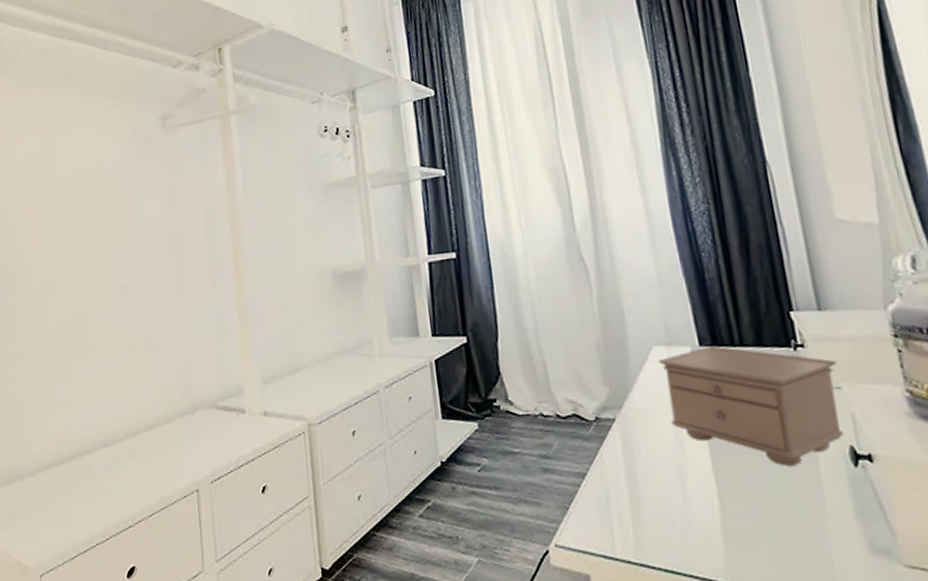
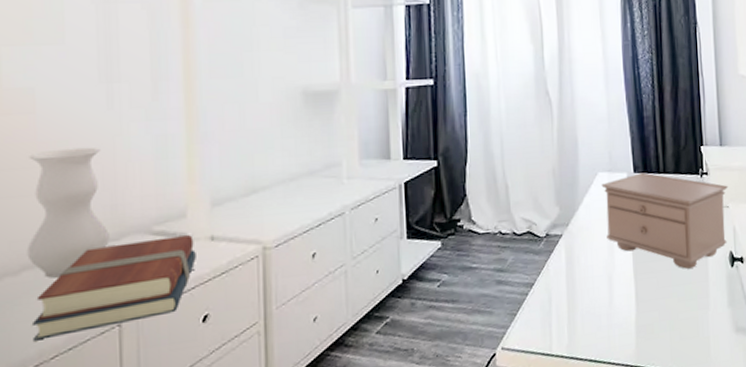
vase: none [127,331,186,445] -> present [26,147,110,278]
books: none [134,410,253,500] -> present [31,235,196,341]

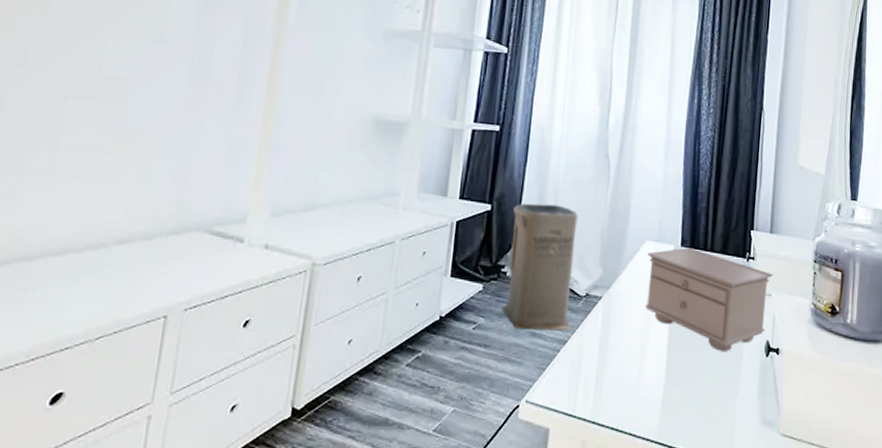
vase: present [26,147,110,278] -> none [92,139,179,261]
books: present [31,235,196,341] -> none [83,238,249,319]
laundry basket: none [460,150,539,280] -> present [502,203,578,331]

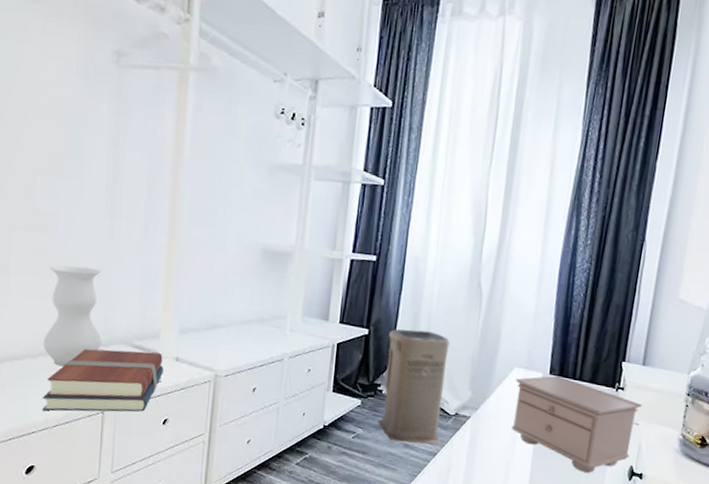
books: none [83,238,249,319] -> present [42,348,164,413]
vase: none [92,139,179,261] -> present [43,265,102,367]

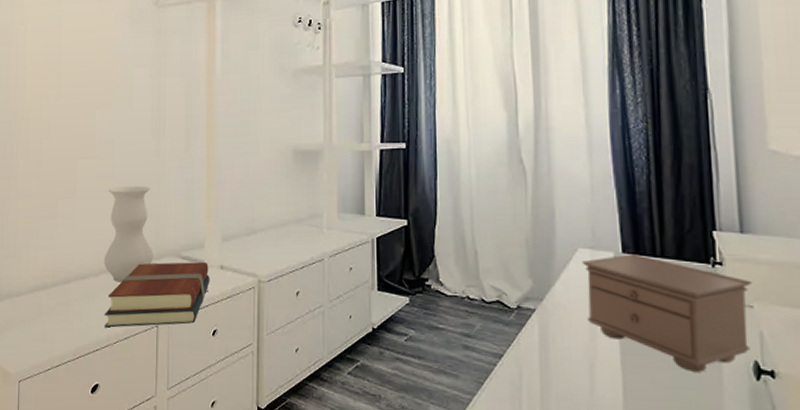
laundry basket: present [378,329,450,444] -> none [430,216,509,344]

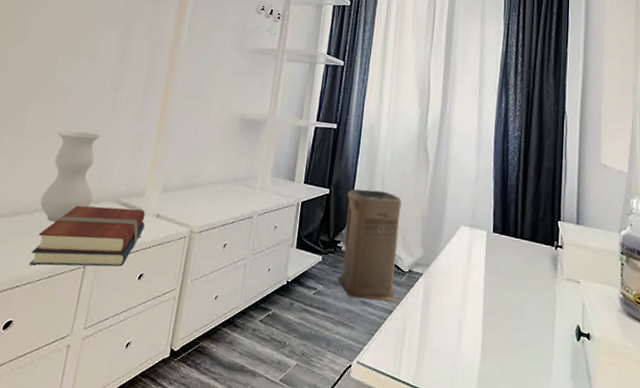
laundry basket: none [430,216,509,344] -> present [337,189,402,301]
jewelry box: present [582,254,753,372] -> none [462,233,582,333]

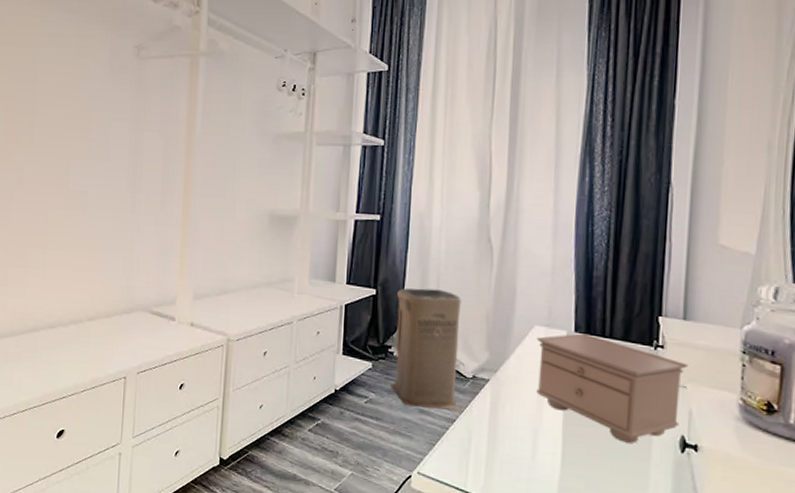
books: present [30,205,145,267] -> none [72,316,180,378]
vase: present [40,131,101,222] -> none [73,239,124,334]
jewelry box: none [462,233,582,333] -> present [536,333,689,443]

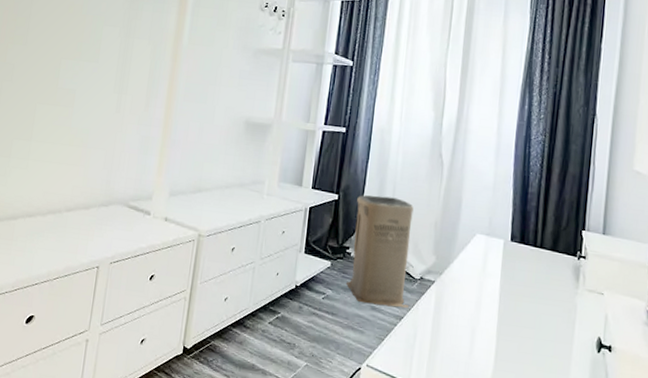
jewelry box: present [536,333,689,443] -> none [475,242,606,343]

